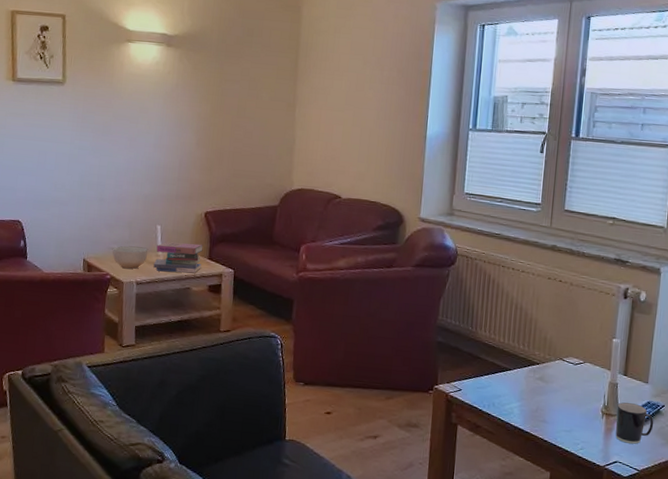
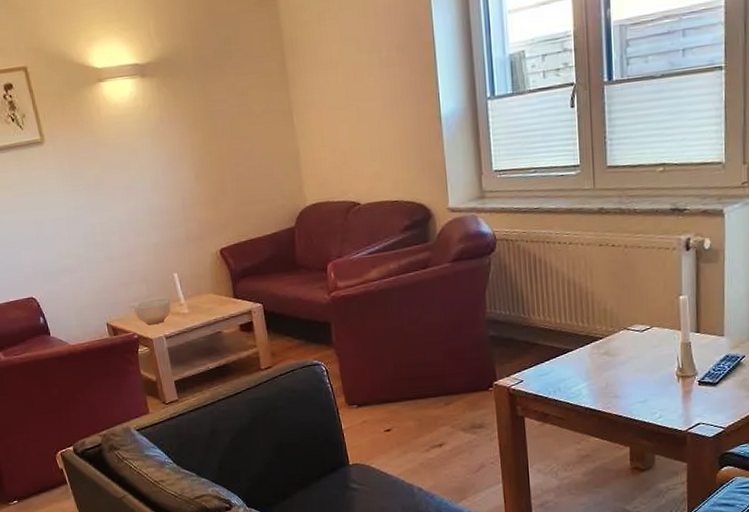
books: present [153,242,203,274] -> none [178,284,228,321]
mug: present [615,402,654,444] -> none [693,360,735,403]

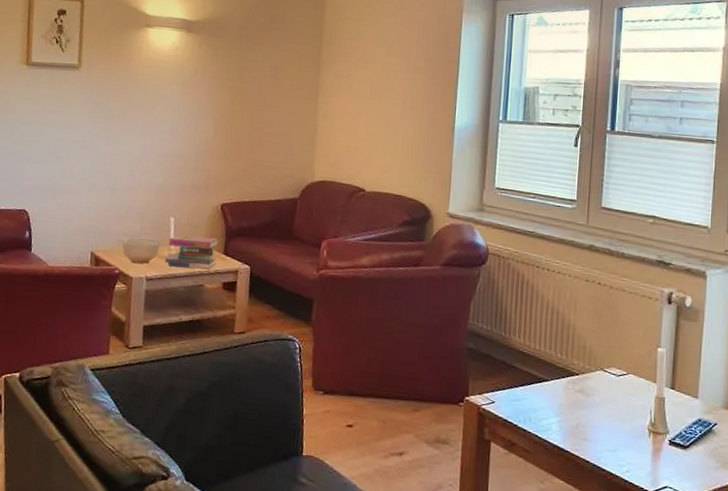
books: none [178,284,228,321] -> present [165,235,219,270]

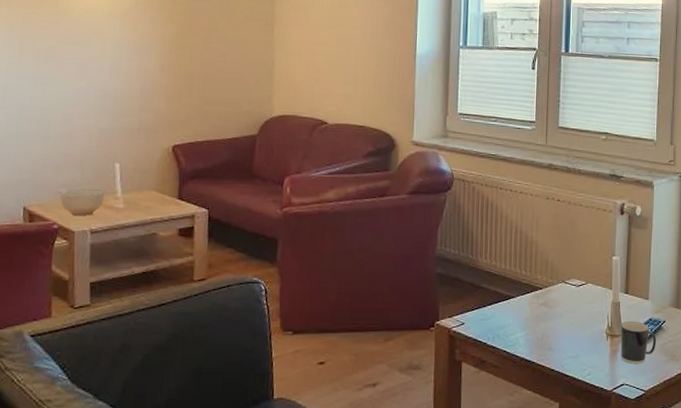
books: present [165,235,219,270] -> none [111,182,172,217]
mug: none [664,419,706,467] -> present [620,322,657,364]

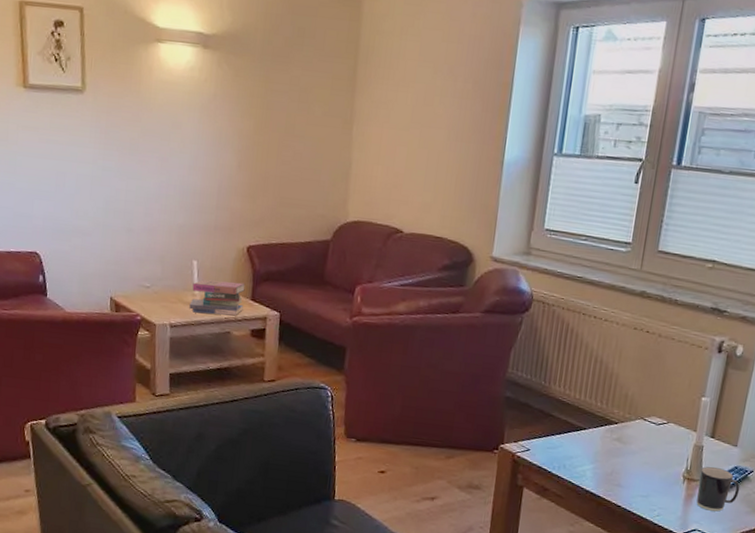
bowl: present [59,189,105,216] -> none [142,283,184,310]
books: none [111,182,172,217] -> present [189,279,246,316]

